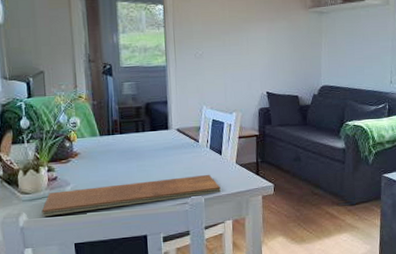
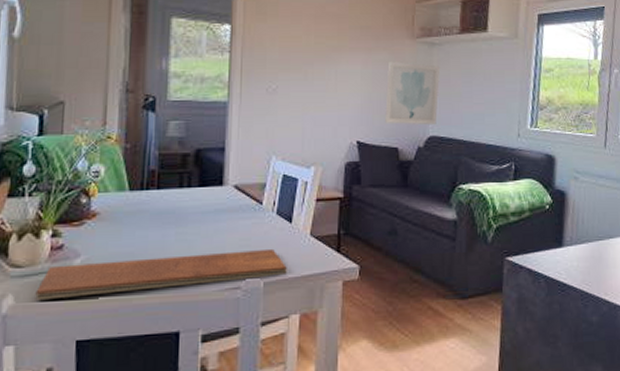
wall art: none [287,28,328,78] -> present [385,61,440,125]

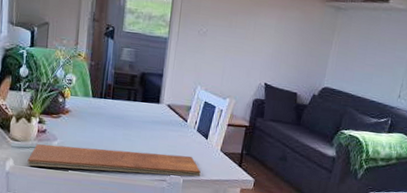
wall art: present [385,61,440,125] -> none [290,19,342,79]

